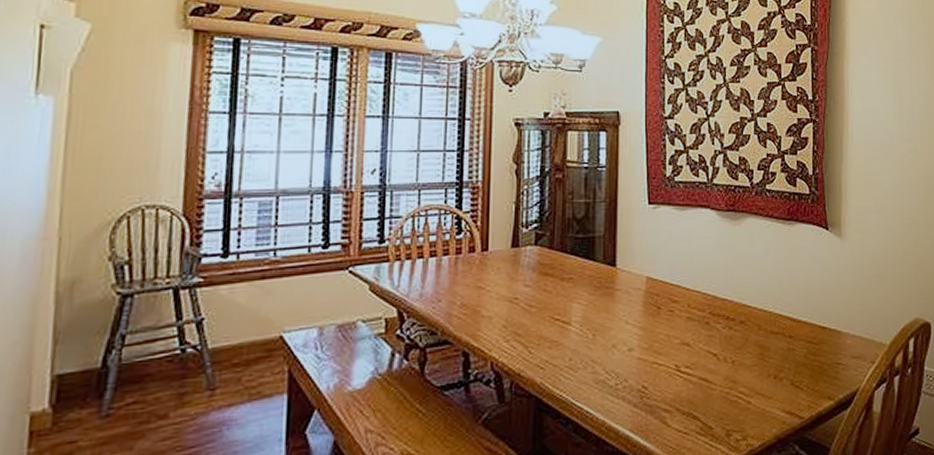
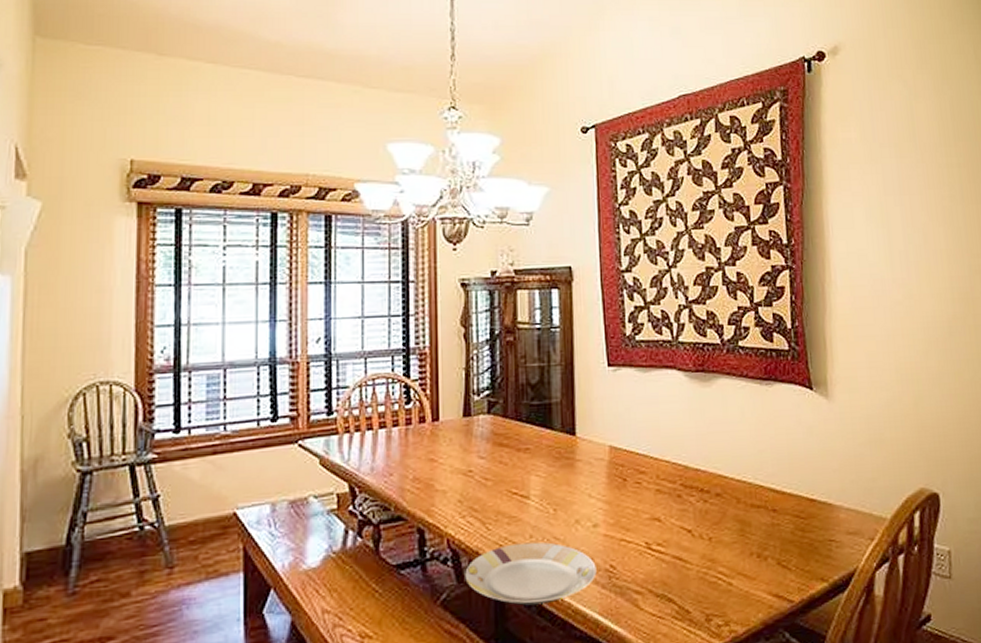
plate: none [506,364,630,424] -> present [465,542,597,606]

